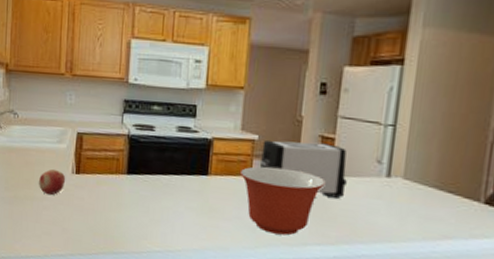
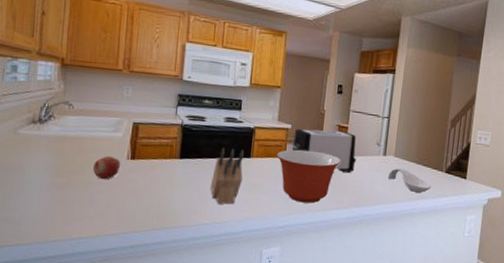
knife block: none [161,162,201,231] -> present [210,147,245,205]
spoon rest: none [394,194,461,231] -> present [388,168,431,193]

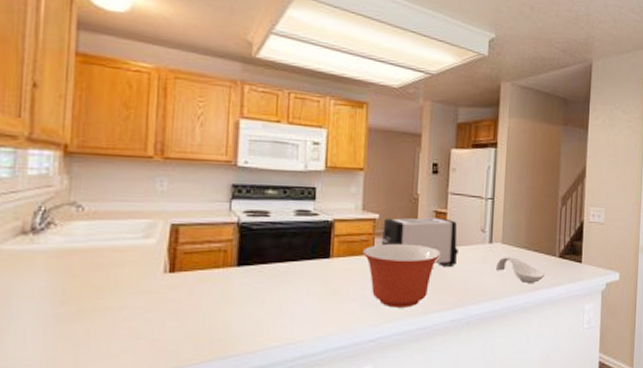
fruit: present [92,155,121,180] -> none [114,270,156,303]
knife block: present [210,147,245,205] -> none [279,247,322,319]

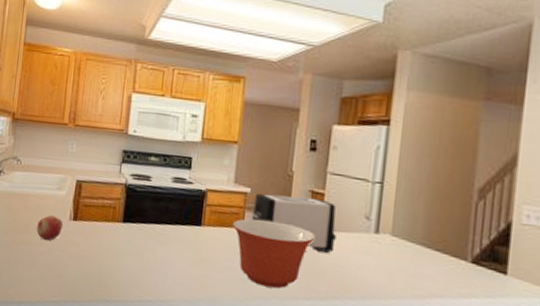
fruit: none [114,270,156,303] -> present [36,215,64,241]
spoon rest: present [496,256,544,283] -> none [382,251,449,289]

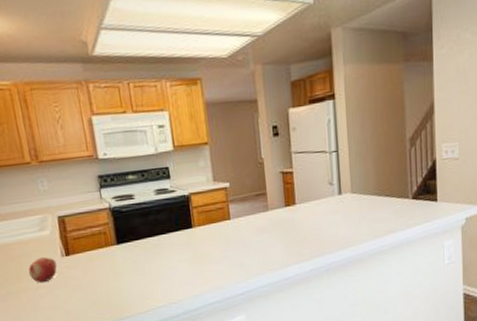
mixing bowl: present [233,218,316,289] -> none [220,205,293,265]
toaster: present [251,192,336,253] -> none [234,177,309,222]

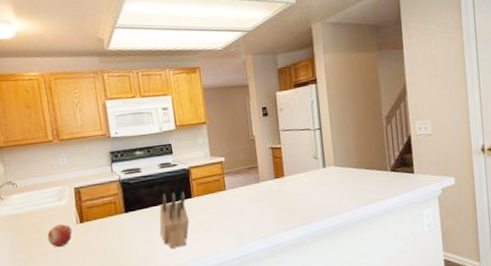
knife block: none [155,221,189,283] -> present [159,192,189,248]

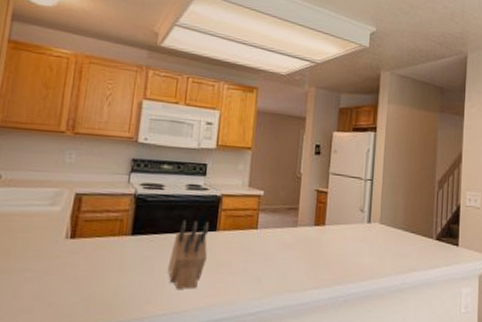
fruit: present [47,223,73,248] -> none [20,234,58,266]

